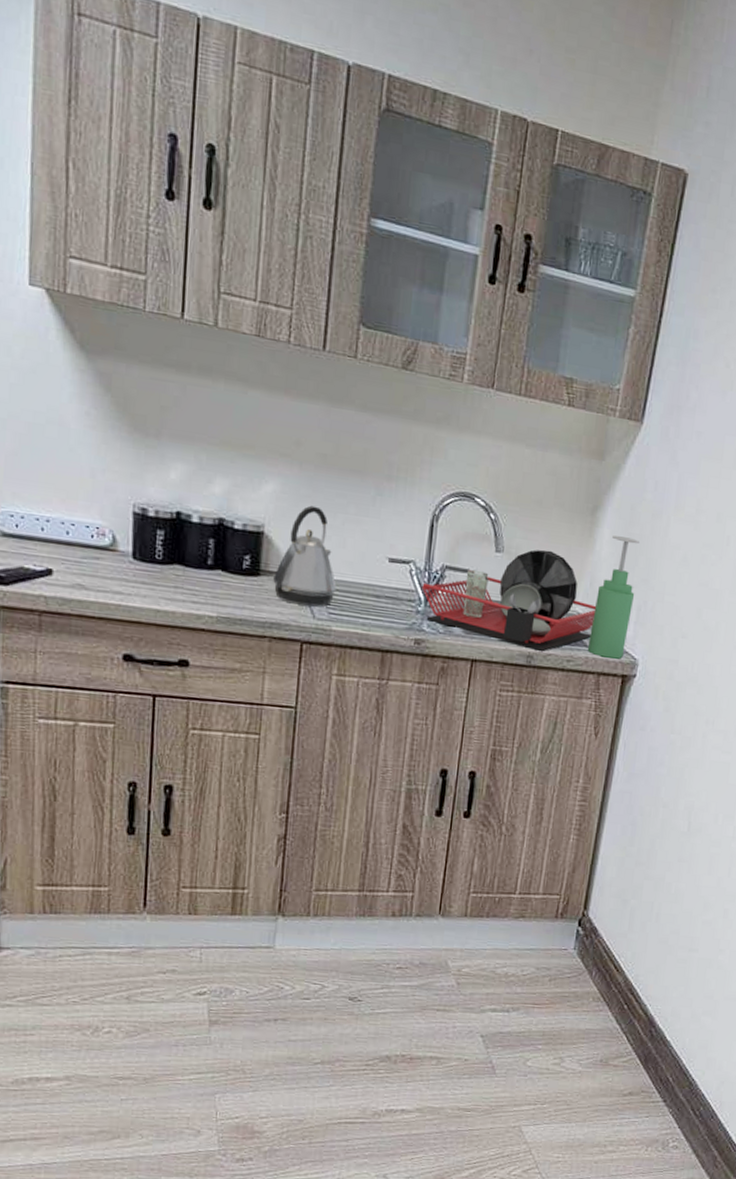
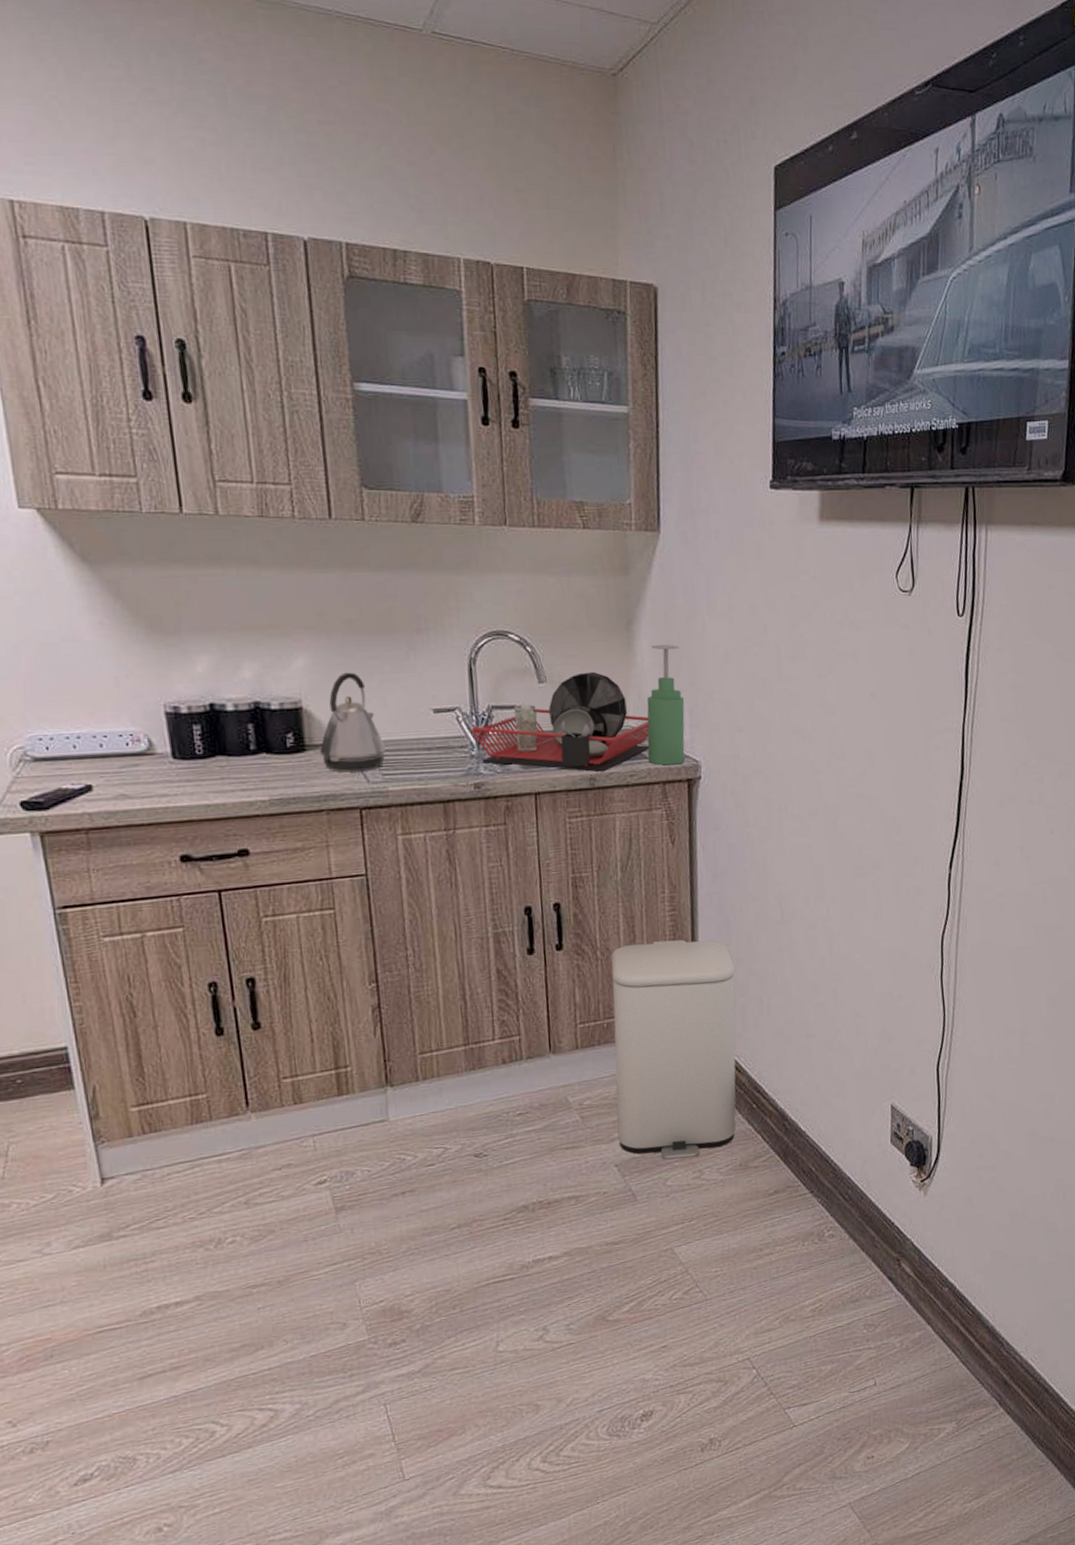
pedal bin: none [488,825,633,1045] -> present [611,939,736,1160]

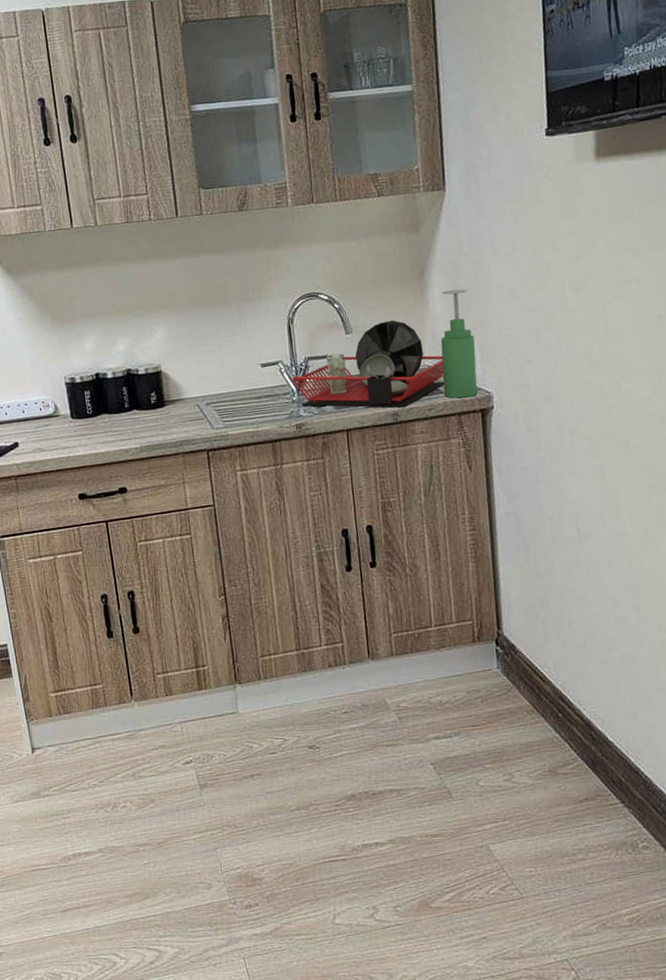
kettle: present [320,672,386,773] -> none [175,339,225,422]
pedal bin: present [611,939,736,1160] -> none [419,557,543,762]

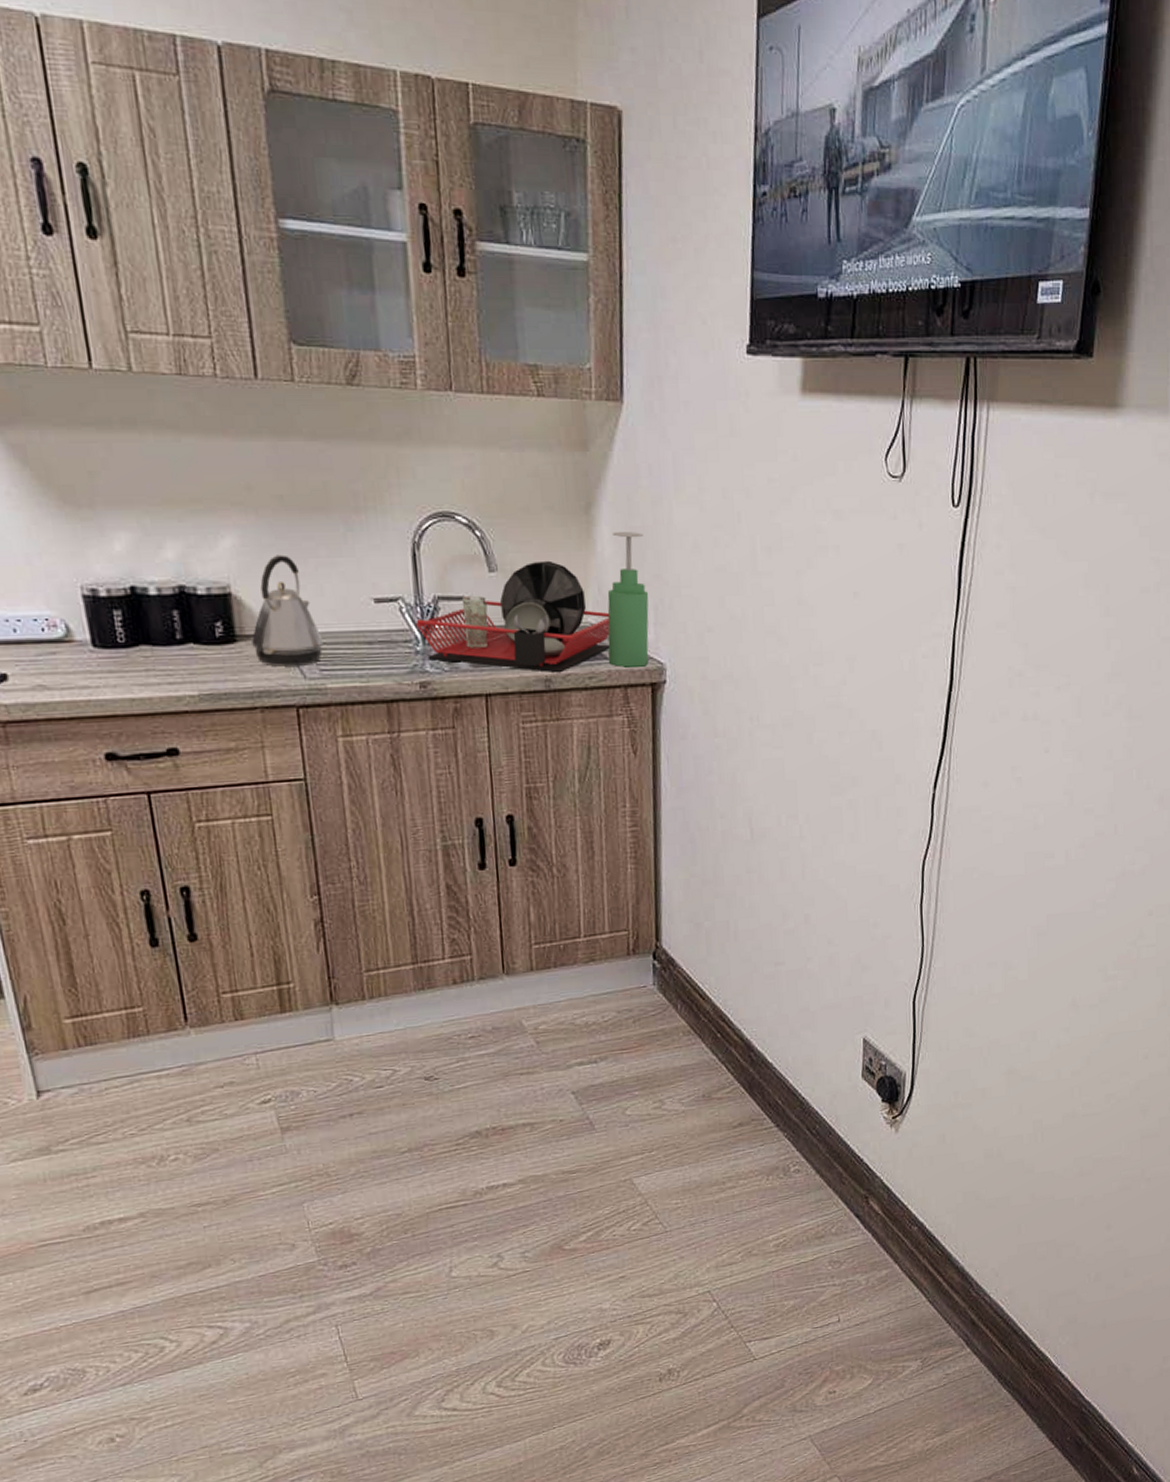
kettle: none [175,339,225,422] -> present [252,555,323,667]

